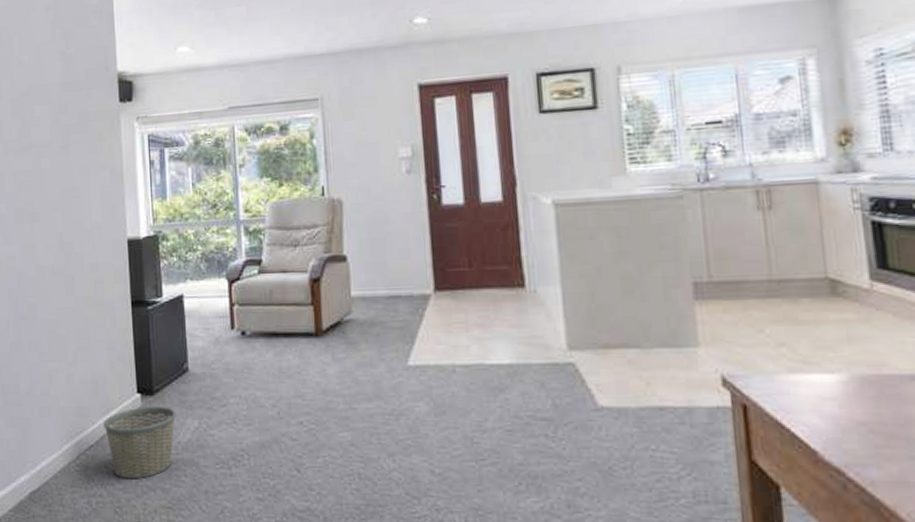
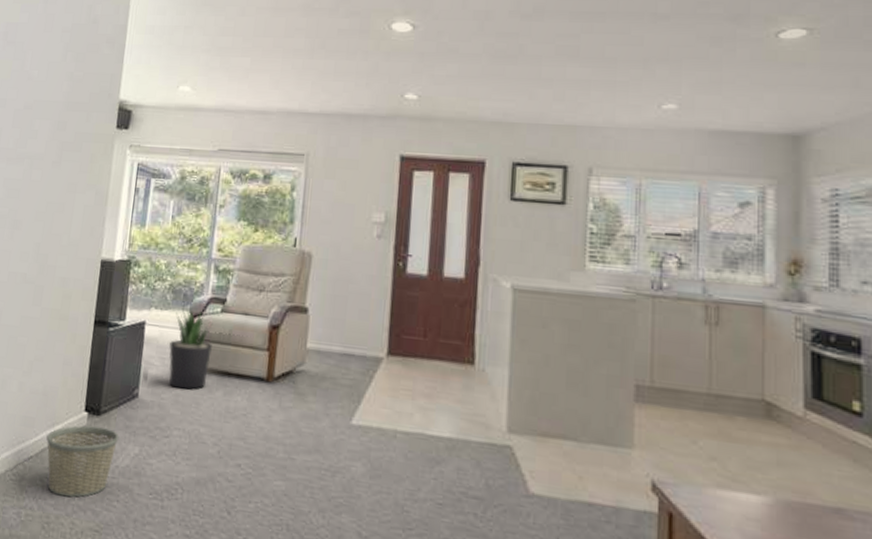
planter: none [210,273,256,356] -> present [168,305,213,390]

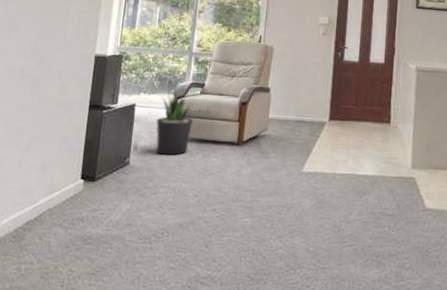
basket: present [46,425,119,498] -> none [45,190,113,250]

